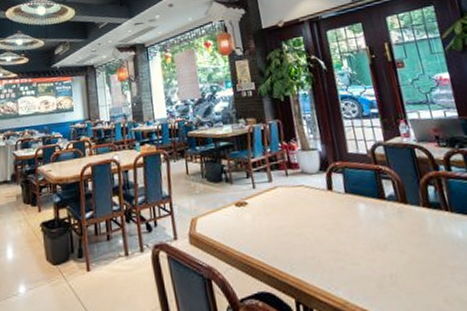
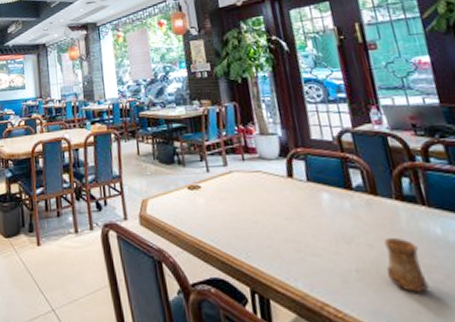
cup: none [414,242,453,293] -> present [384,237,429,292]

